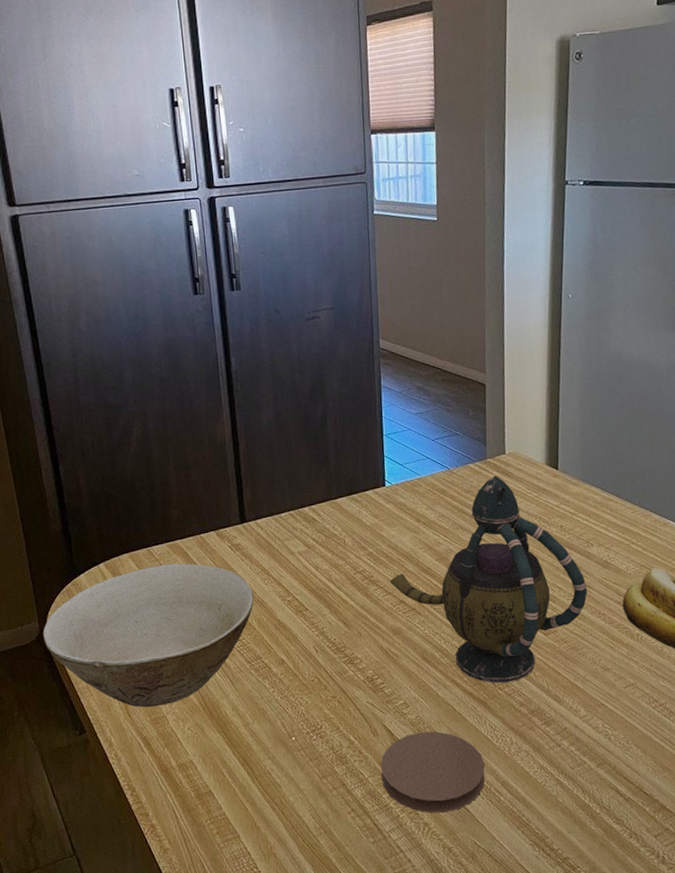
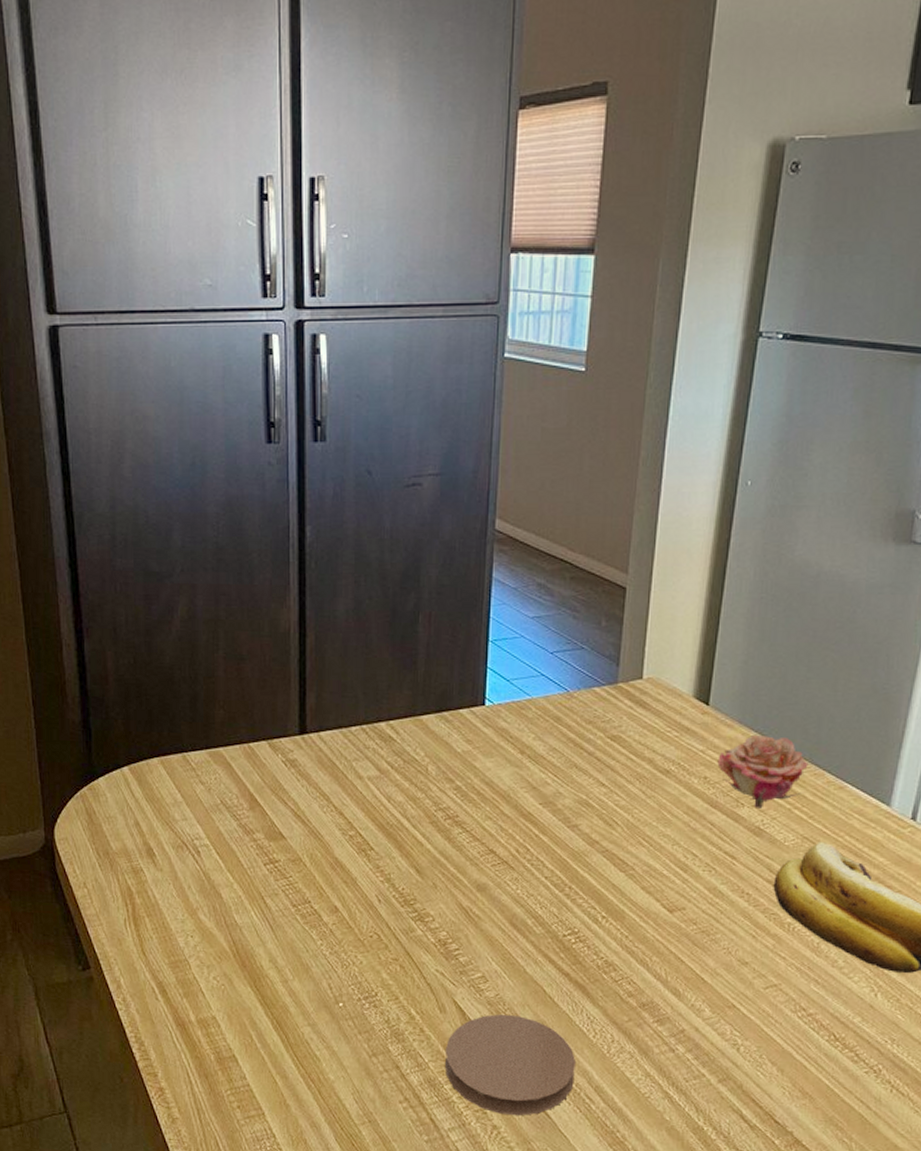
bowl: present [43,563,254,708] -> none [49,775,307,948]
teapot: present [389,475,587,684] -> none [478,705,730,966]
flower: none [569,489,639,547] -> present [717,734,809,810]

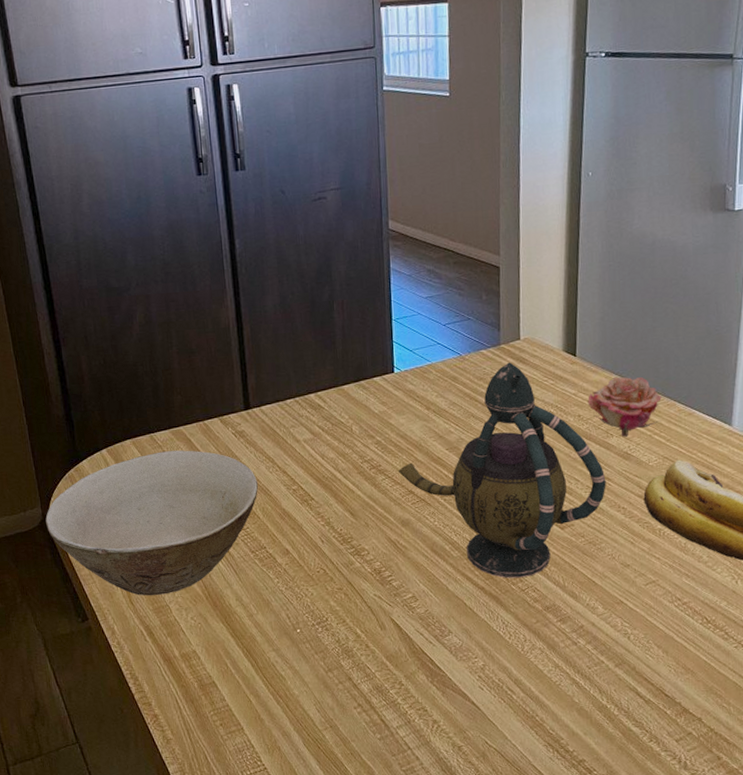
bowl: none [49,775,307,948] -> present [45,450,258,596]
coaster: present [444,1014,577,1116] -> none [388,626,497,711]
teapot: none [478,705,730,966] -> present [398,362,606,579]

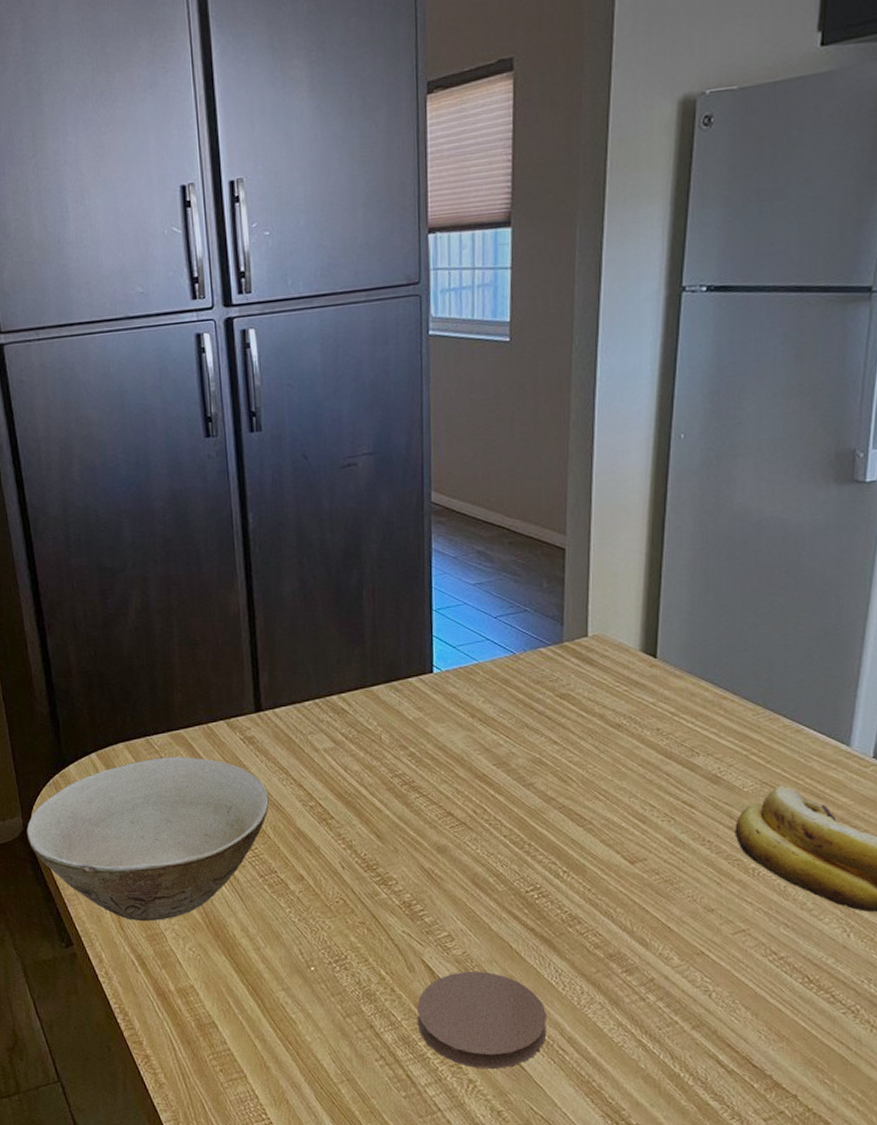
coaster: none [388,626,497,711] -> present [417,971,548,1070]
teapot: present [398,362,606,579] -> none [434,663,689,919]
flower: present [588,377,662,438] -> none [669,683,762,758]

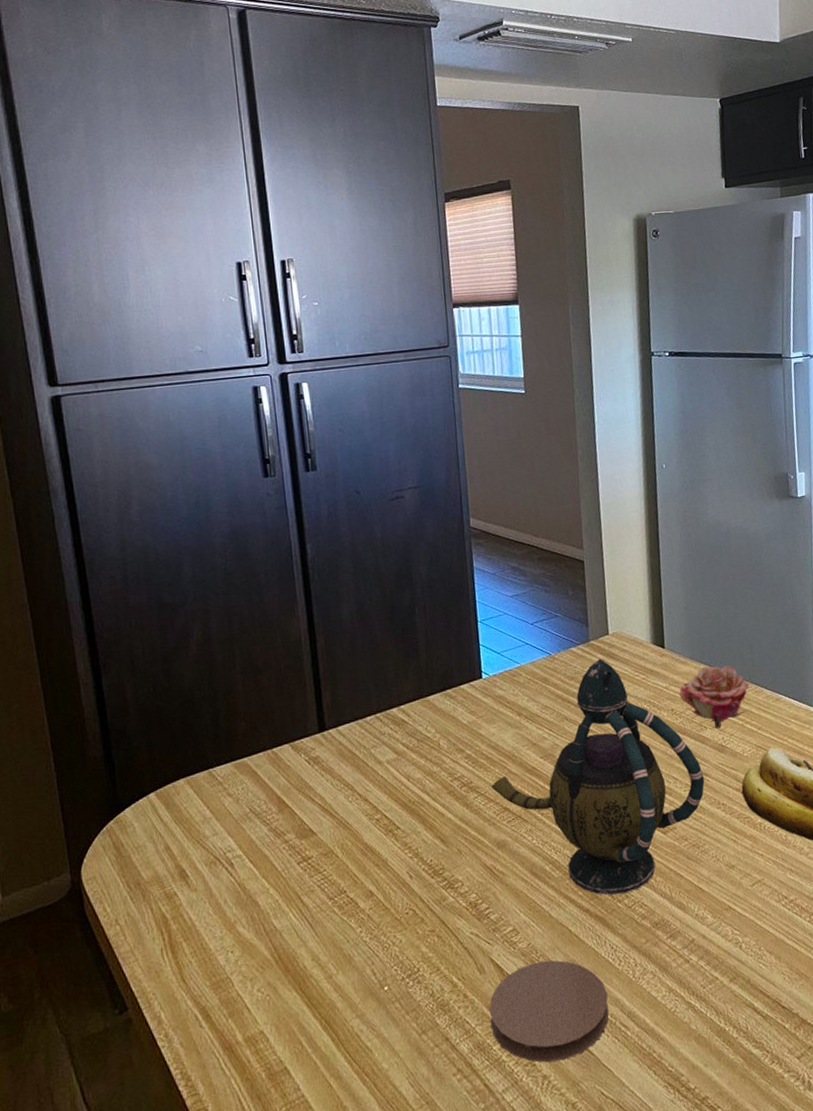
bowl: present [27,757,269,922] -> none [75,784,336,970]
teapot: none [434,663,689,919] -> present [490,658,705,896]
flower: none [669,683,762,758] -> present [679,665,751,730]

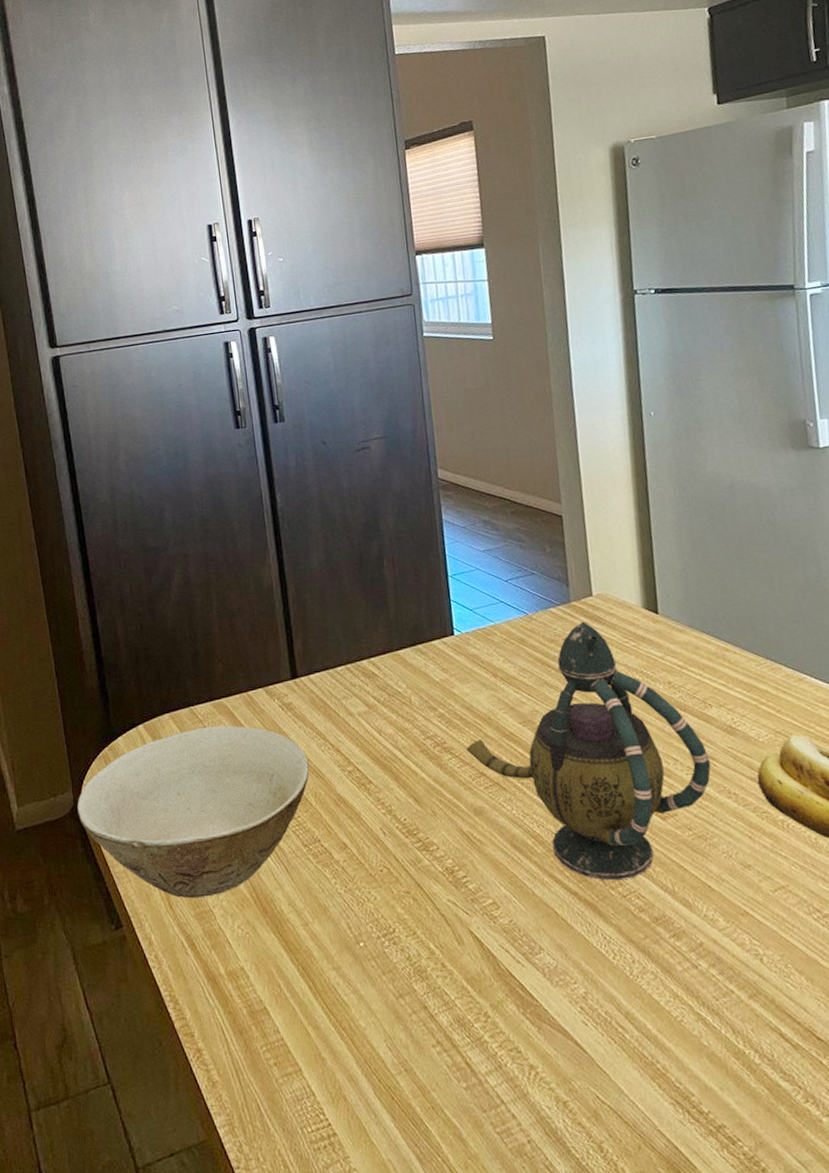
bowl: none [75,784,336,970] -> present [77,725,309,899]
coaster: present [489,960,609,1063] -> none [469,941,603,1053]
flower: present [679,665,751,730] -> none [677,636,767,709]

